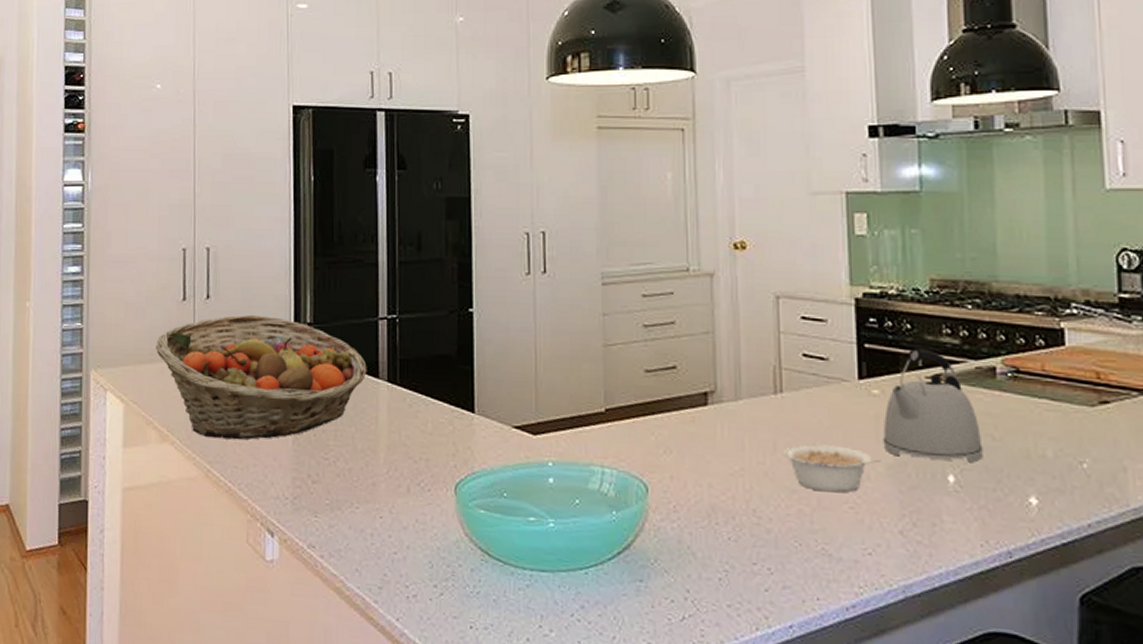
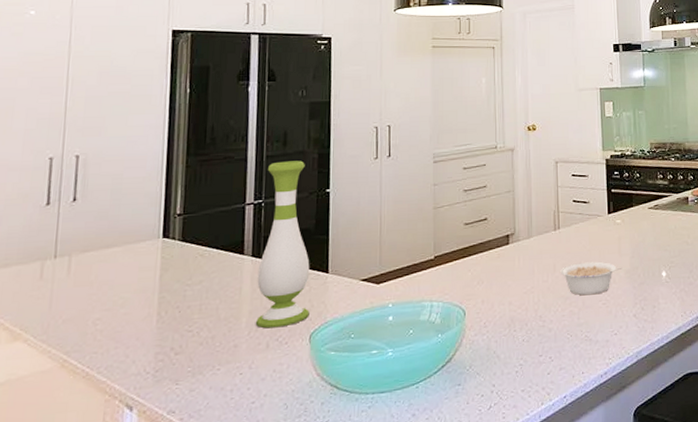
fruit basket: present [156,314,367,440] -> none [12,211,233,330]
vase: none [394,269,454,471] -> present [255,160,310,329]
kettle: present [883,348,983,463] -> none [623,189,682,264]

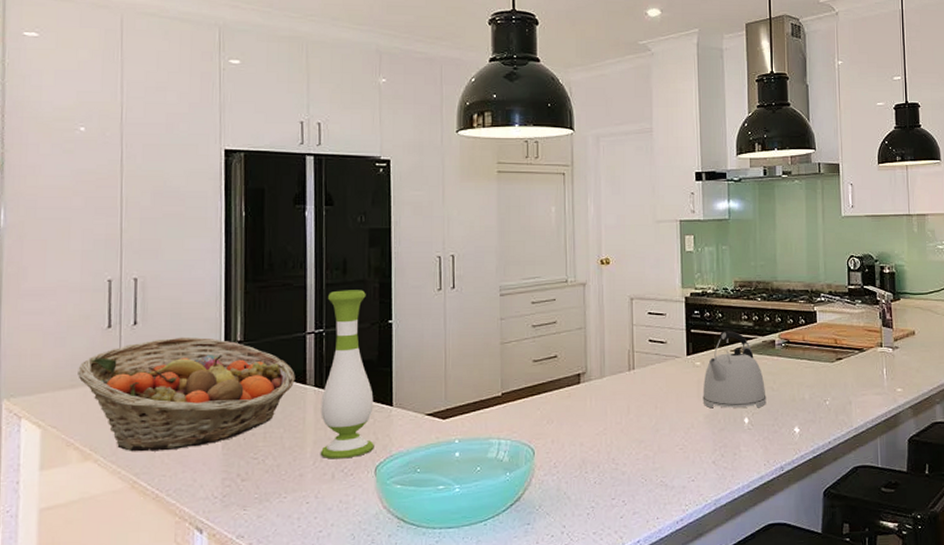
fruit basket: none [12,211,233,330] -> present [78,337,295,452]
legume: present [560,261,621,296] -> none [635,405,700,440]
kettle: none [623,189,682,264] -> present [702,331,767,409]

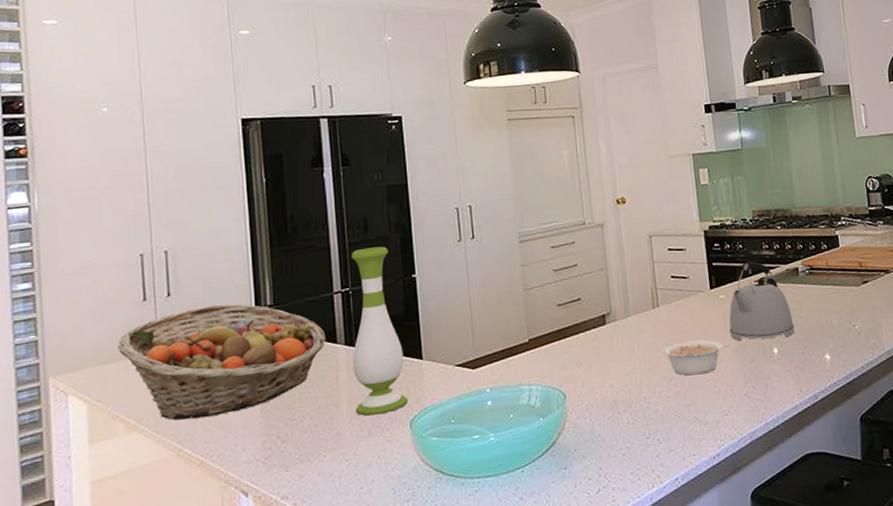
legume: none [635,405,700,440] -> present [662,339,728,376]

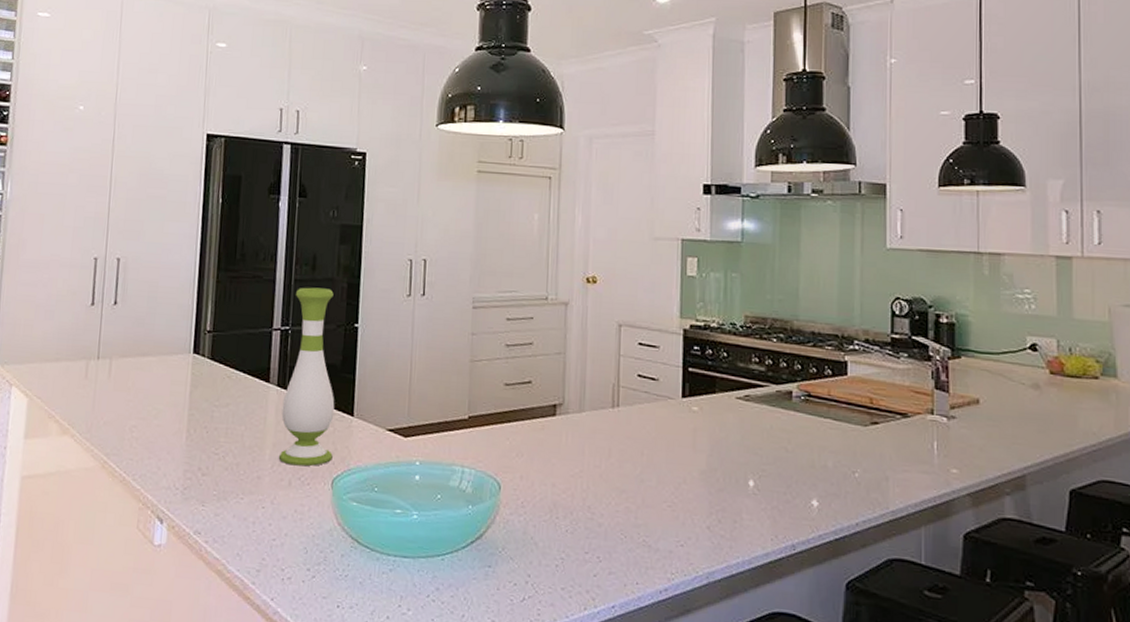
fruit basket: present [118,304,326,421] -> none [62,321,259,435]
legume: present [662,339,728,376] -> none [617,451,695,494]
kettle: present [729,261,795,341] -> none [698,373,778,471]

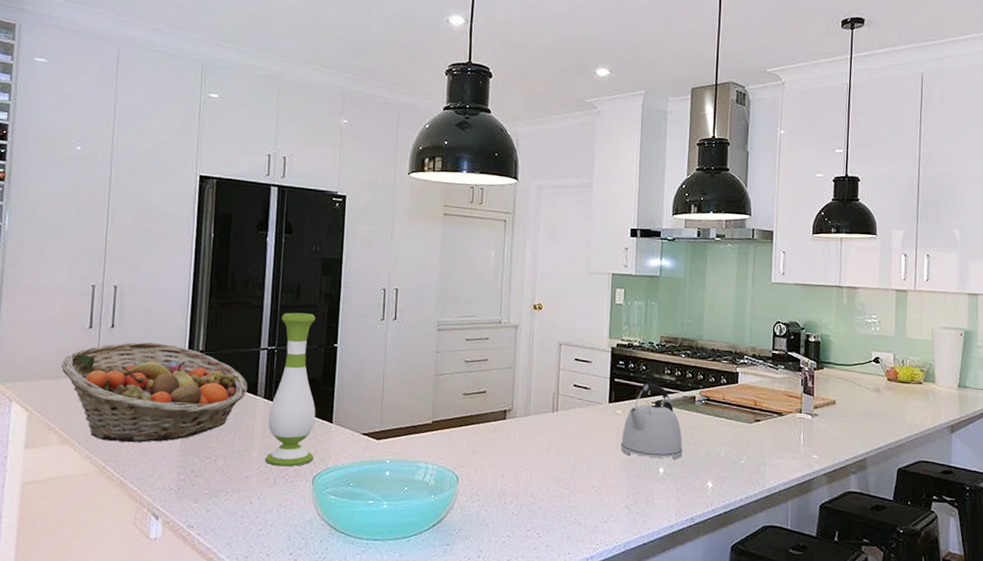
fruit basket: none [62,321,259,435] -> present [61,342,248,443]
kettle: none [698,373,778,471] -> present [621,383,683,460]

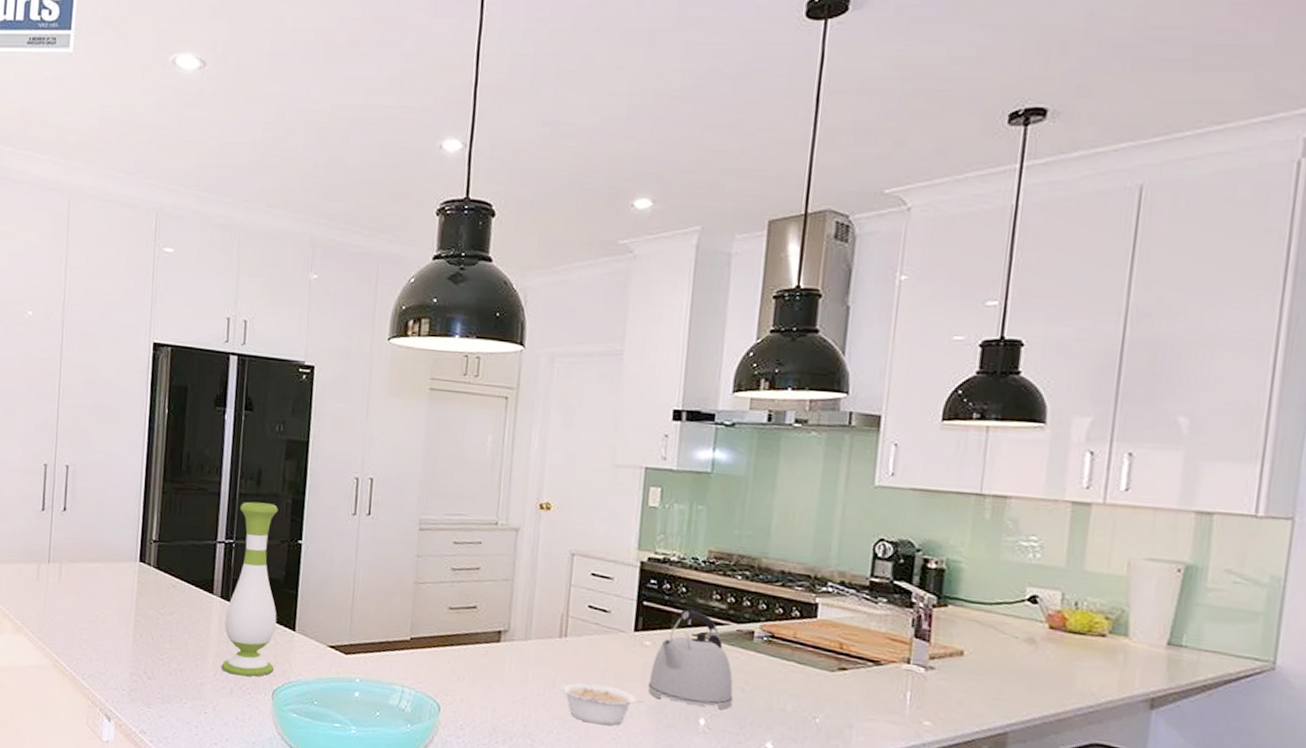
fruit basket: present [61,342,248,443] -> none [15,527,204,638]
legume: none [555,447,617,481] -> present [561,682,643,726]

